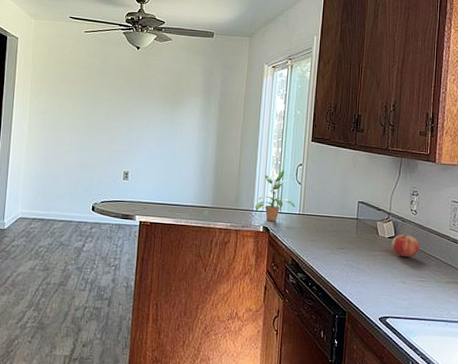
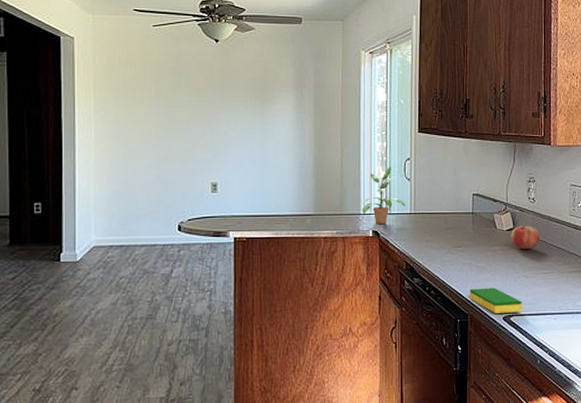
dish sponge: none [349,288,399,315] -> present [469,287,522,313]

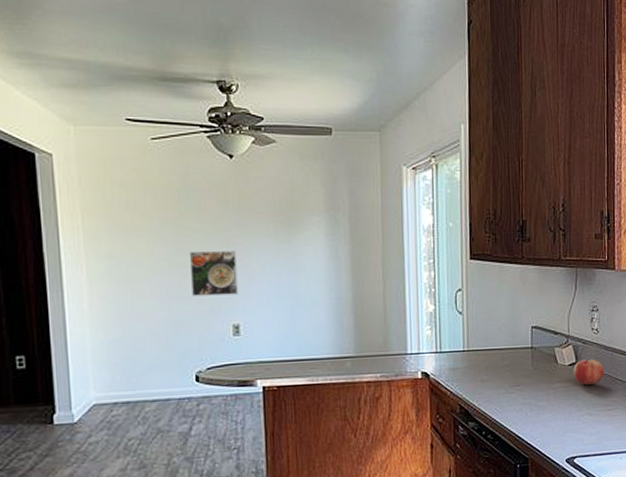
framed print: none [178,120,217,157] -> present [189,251,238,296]
potted plant: present [359,166,406,225] -> none [405,298,458,365]
dish sponge: present [469,287,522,313] -> none [529,428,586,456]

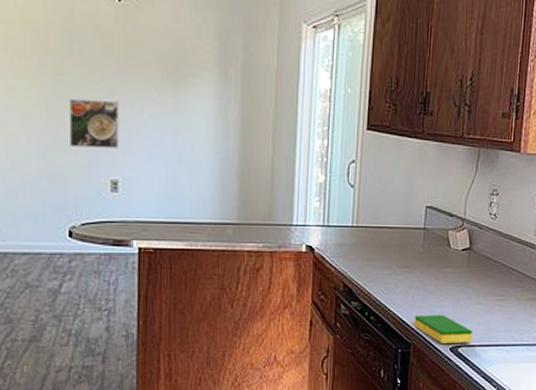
dish sponge: none [529,428,586,456] -> present [414,314,473,343]
fruit: present [573,359,604,386] -> none [466,245,499,273]

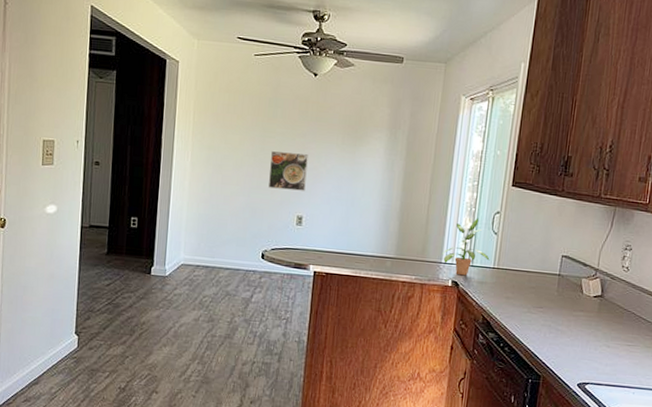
potted plant: none [291,169,348,239] -> present [441,218,490,276]
dish sponge: present [414,314,473,343] -> none [544,350,600,381]

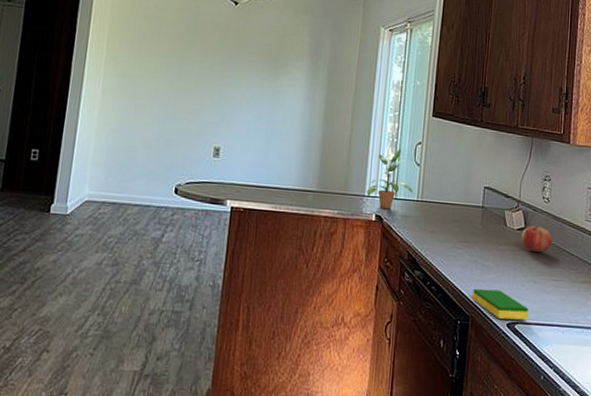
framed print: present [269,151,308,191] -> none [185,79,227,121]
dish sponge: none [544,350,600,381] -> present [472,288,529,320]
fruit: none [597,293,629,319] -> present [521,226,552,253]

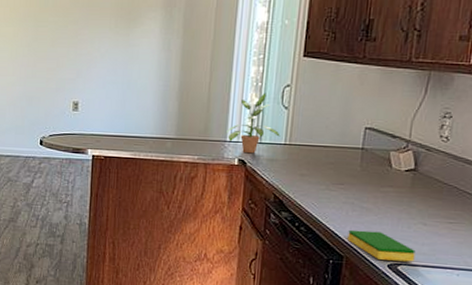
fruit: present [521,226,552,253] -> none [409,167,450,195]

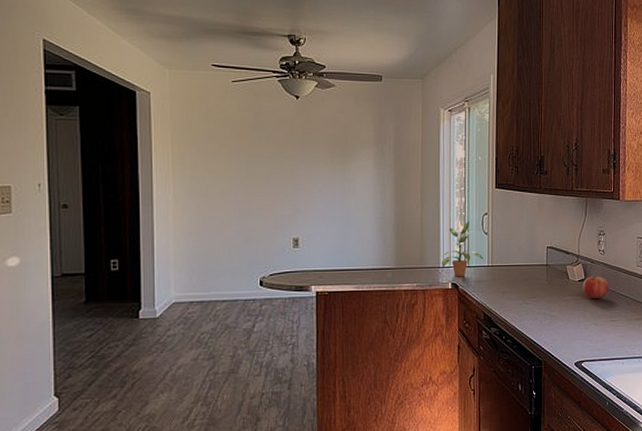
dish sponge: present [347,229,416,262] -> none [544,335,593,360]
fruit: none [409,167,450,195] -> present [582,276,609,299]

